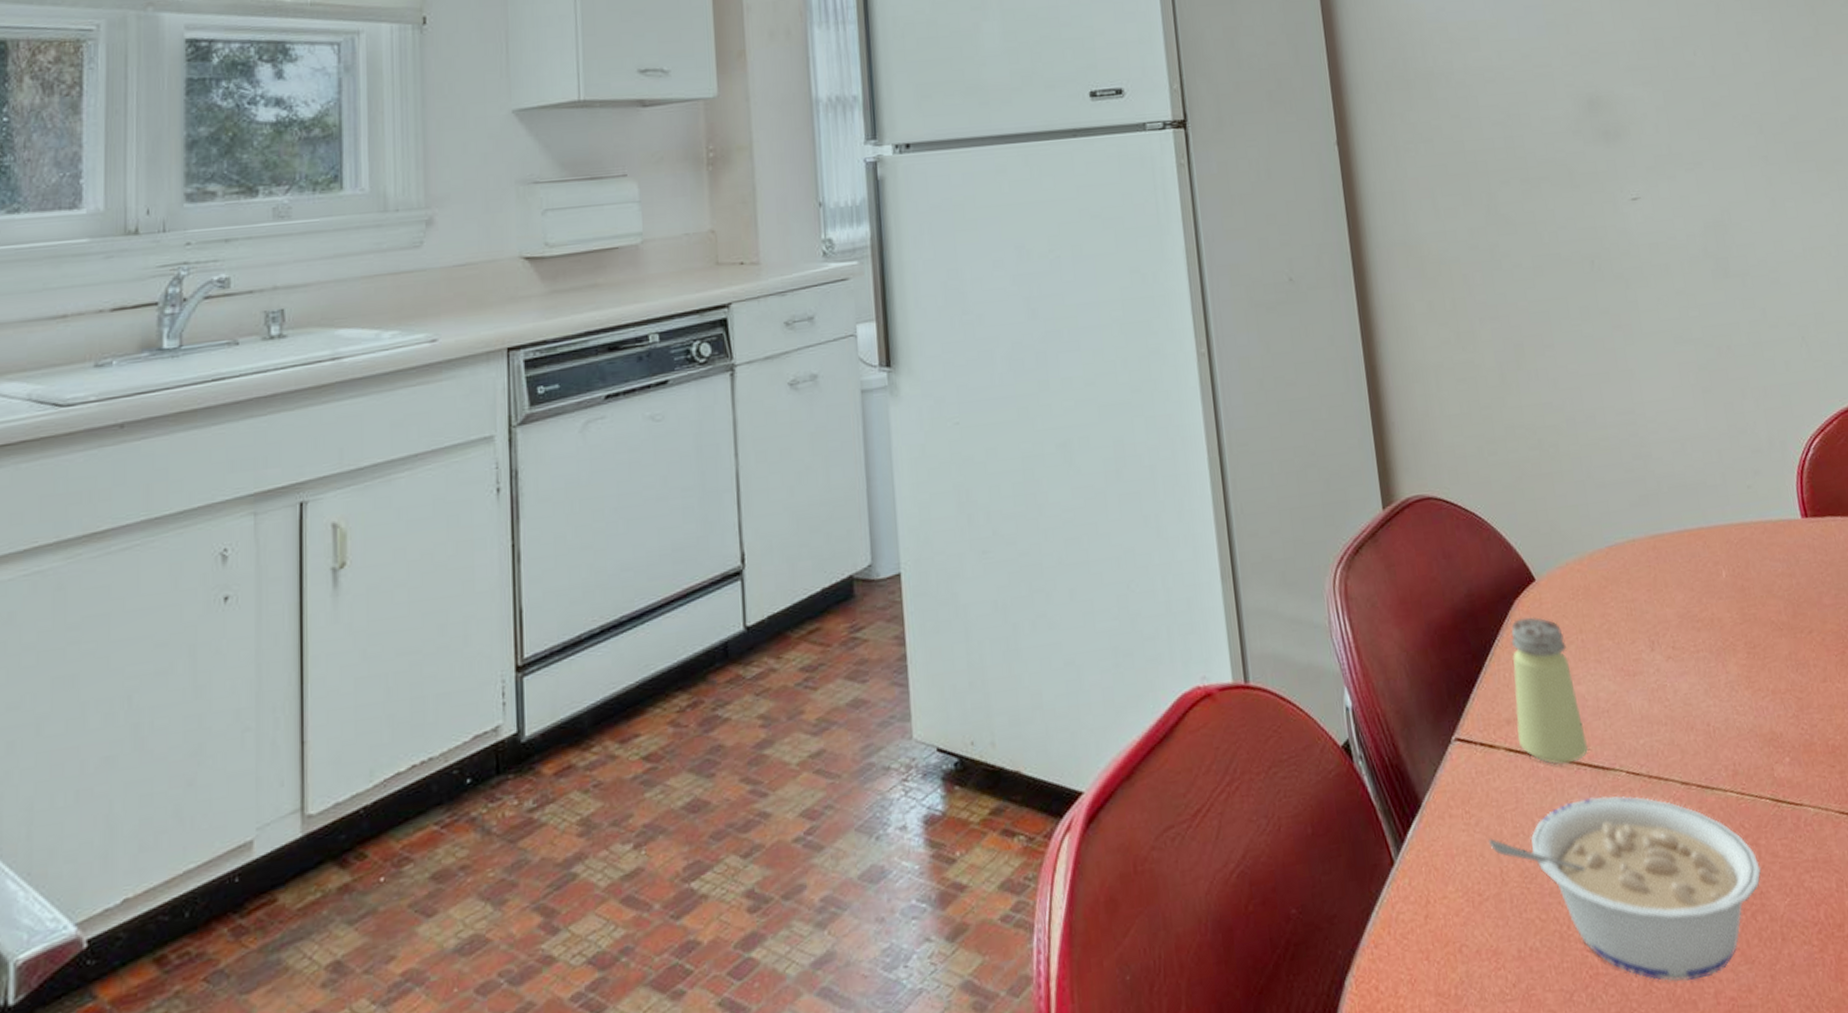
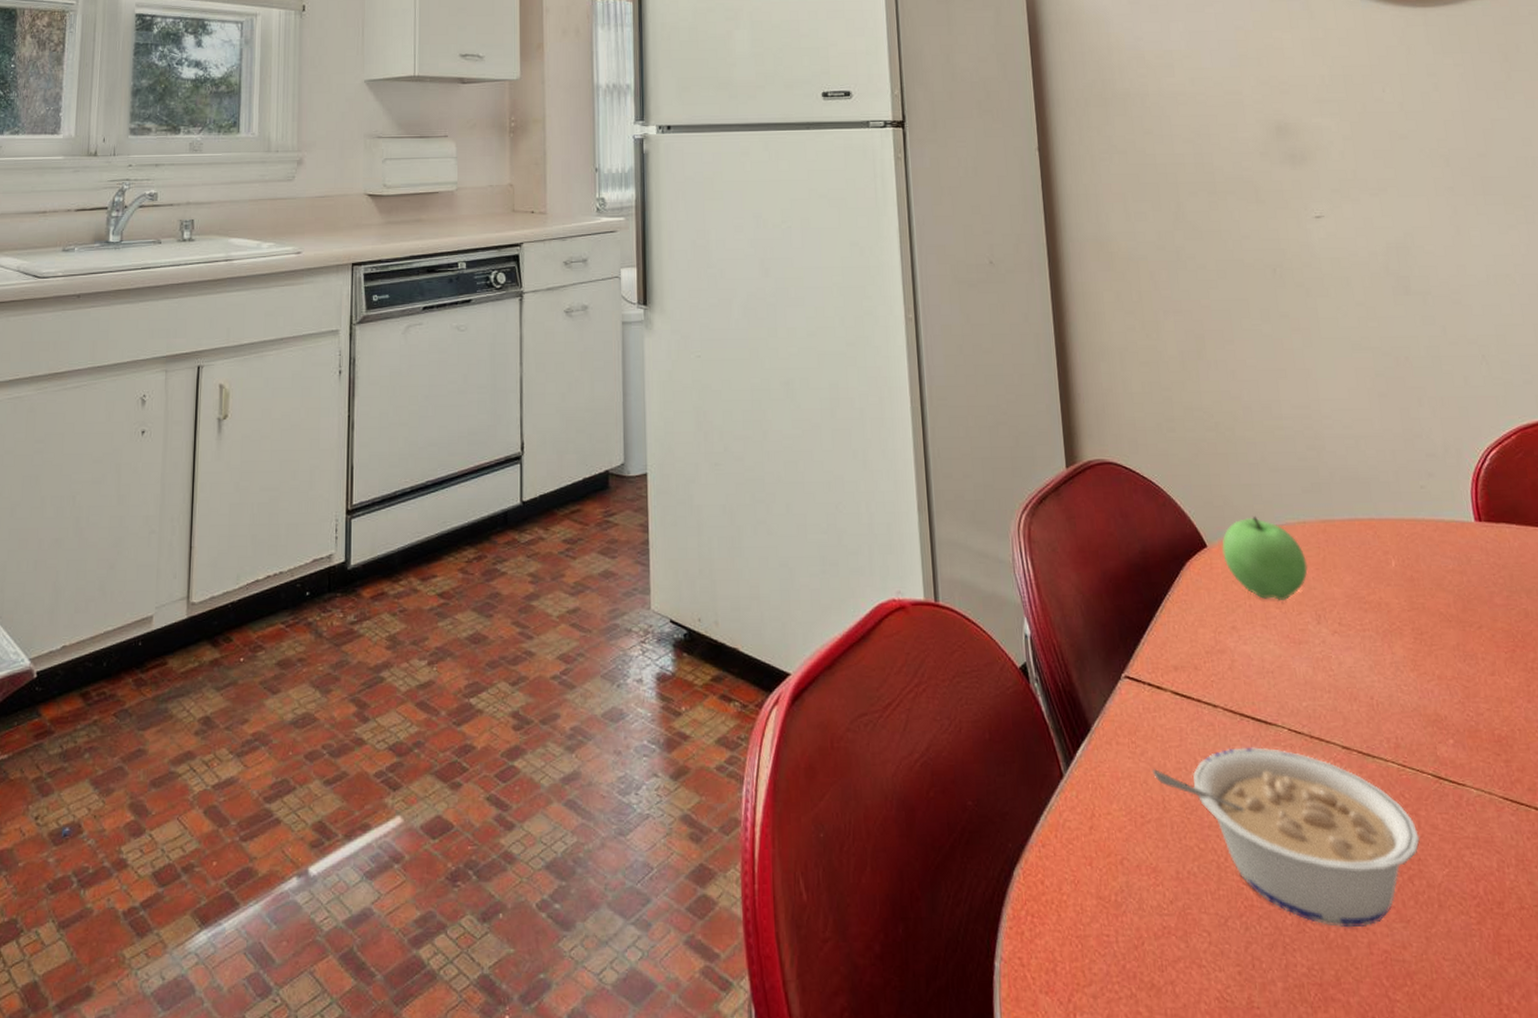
saltshaker: present [1511,616,1588,764] -> none [1181,578,1251,714]
apple: none [1550,539,1640,631] -> present [1222,515,1308,600]

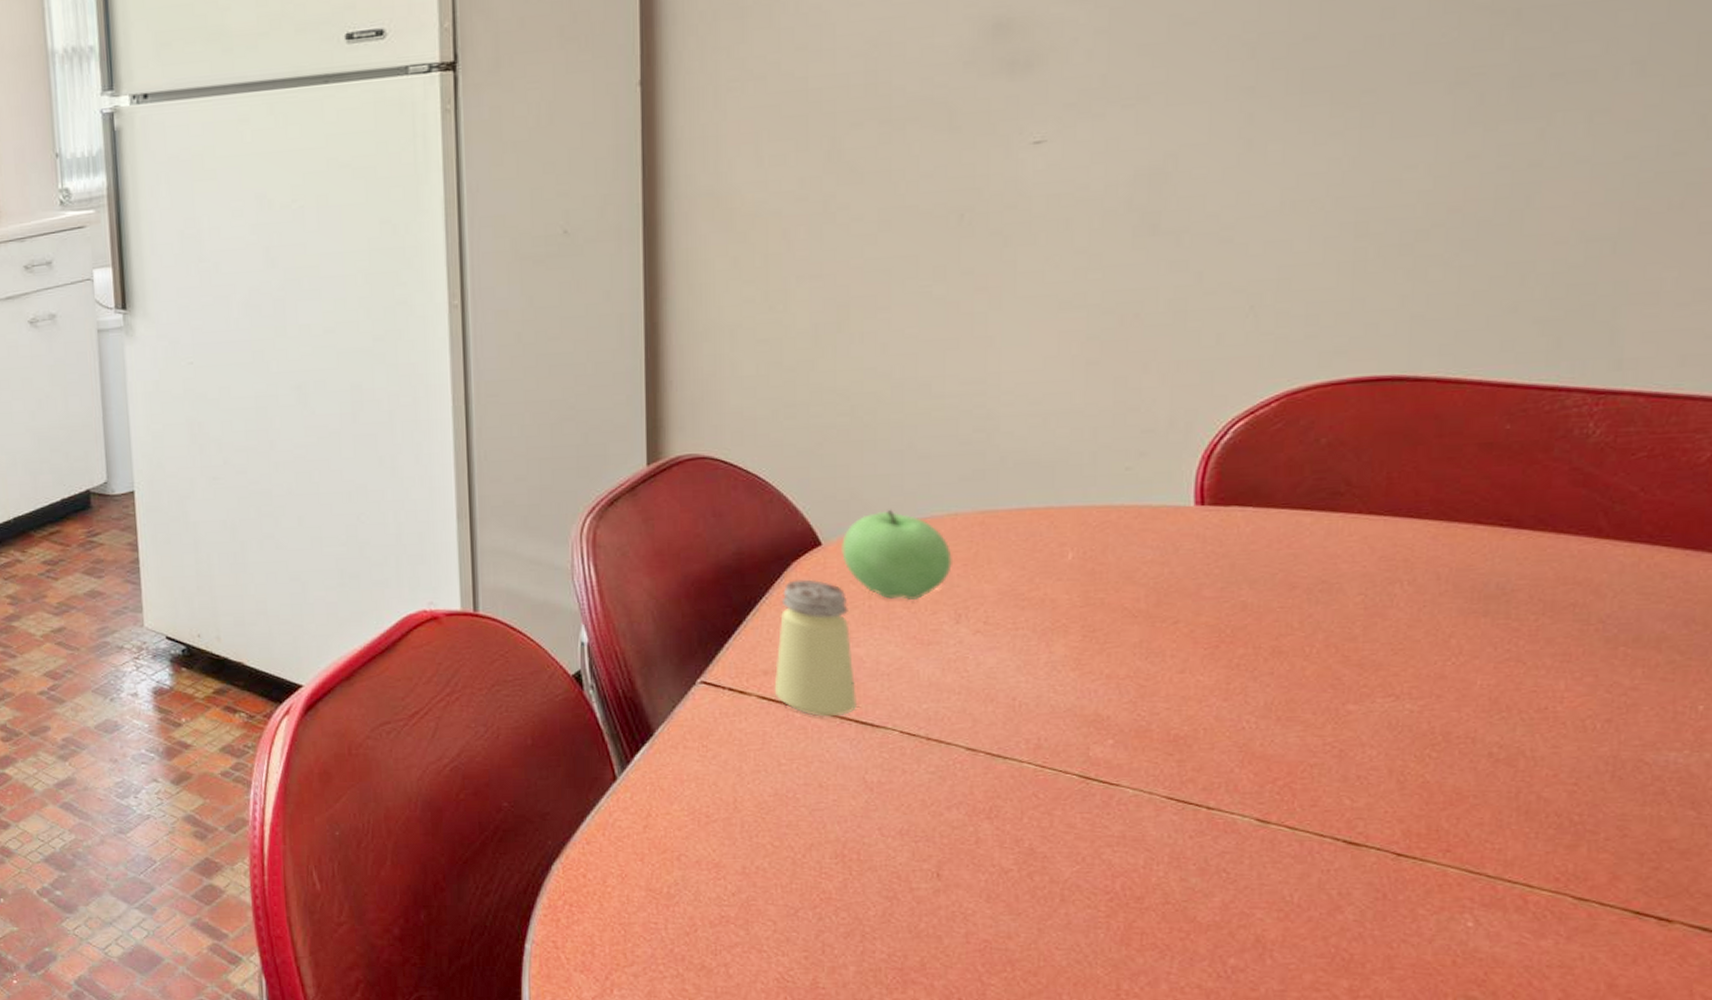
legume: present [1153,747,1420,928] -> none [725,749,1050,920]
saltshaker: none [1181,578,1251,714] -> present [774,579,856,717]

